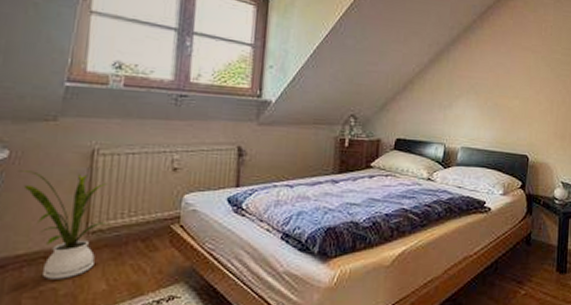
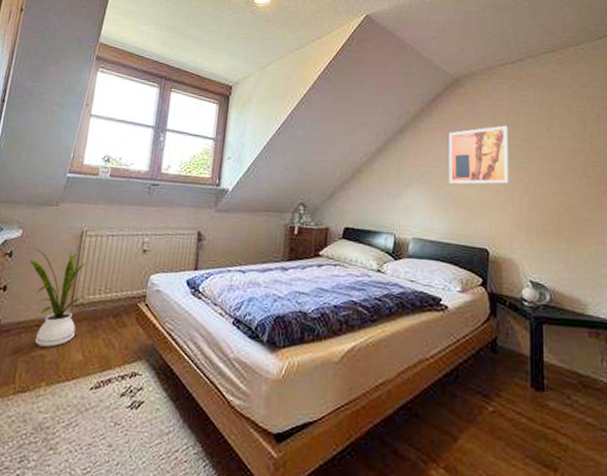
wall art: none [496,39,552,96] -> present [448,125,509,185]

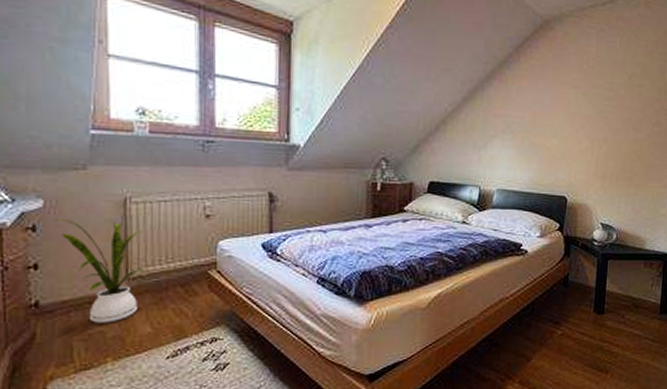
wall art: present [448,125,509,185] -> none [533,73,594,135]

